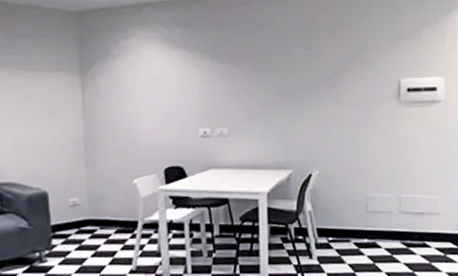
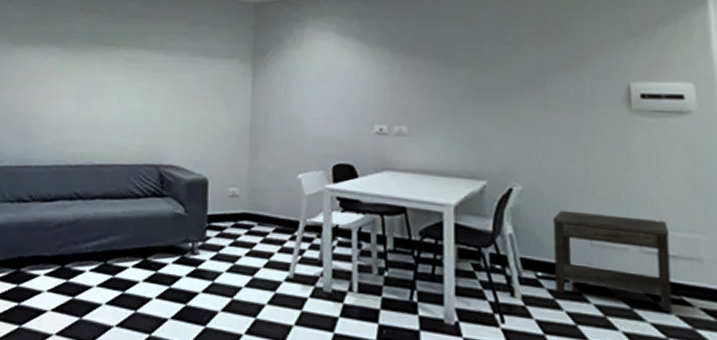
side table: none [340,187,420,254] -> present [552,210,673,313]

